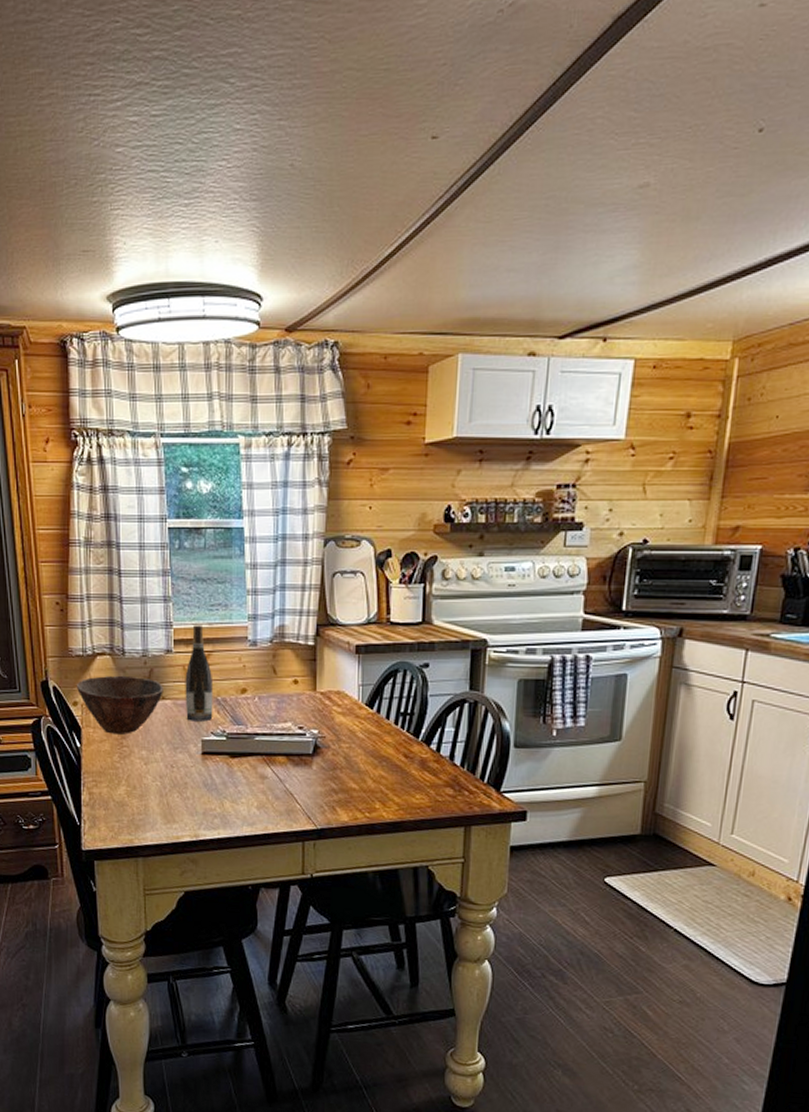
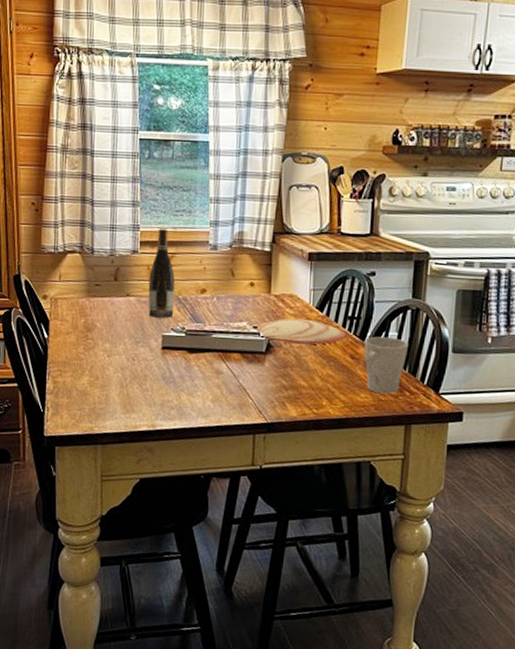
bowl: present [76,675,163,735] -> none [46,272,129,328]
plate: none [303,716,398,745] -> present [257,318,346,345]
mug: none [418,733,466,795] -> present [364,336,408,395]

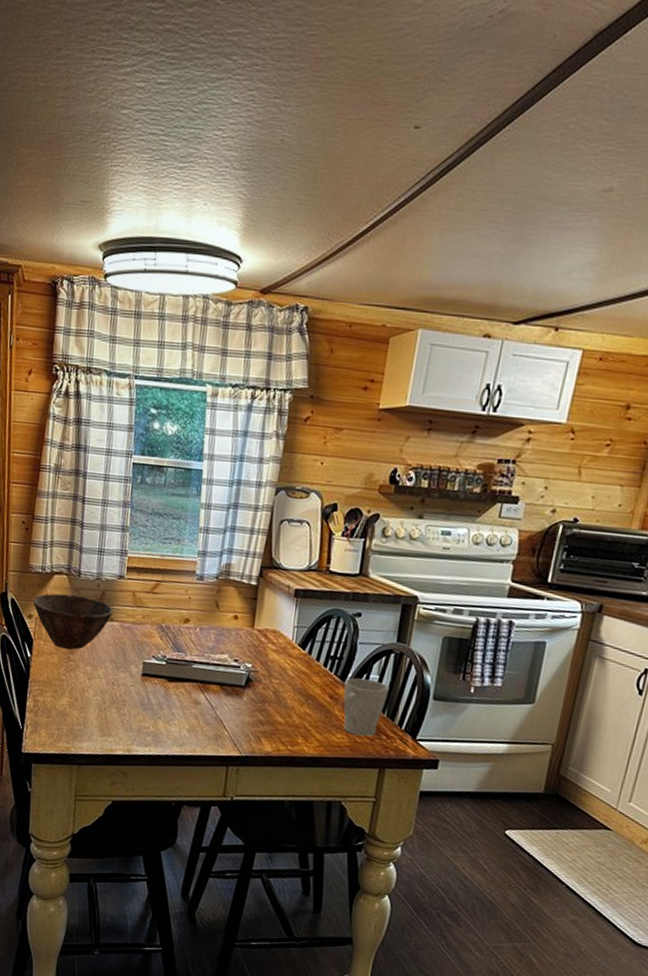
bowl: none [46,272,129,328] -> present [32,593,113,650]
wine bottle: present [148,229,176,318] -> none [131,555,160,646]
plate: present [257,318,346,345] -> none [238,653,327,683]

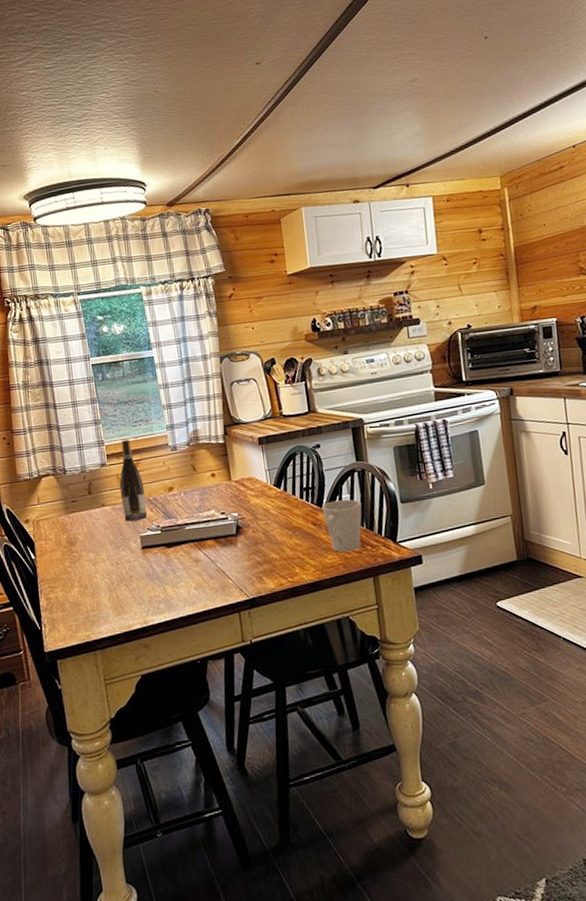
bowl: present [32,593,113,650] -> none [26,490,103,543]
wine bottle: none [131,555,160,646] -> present [119,439,148,522]

